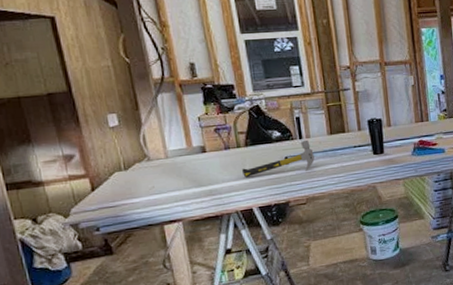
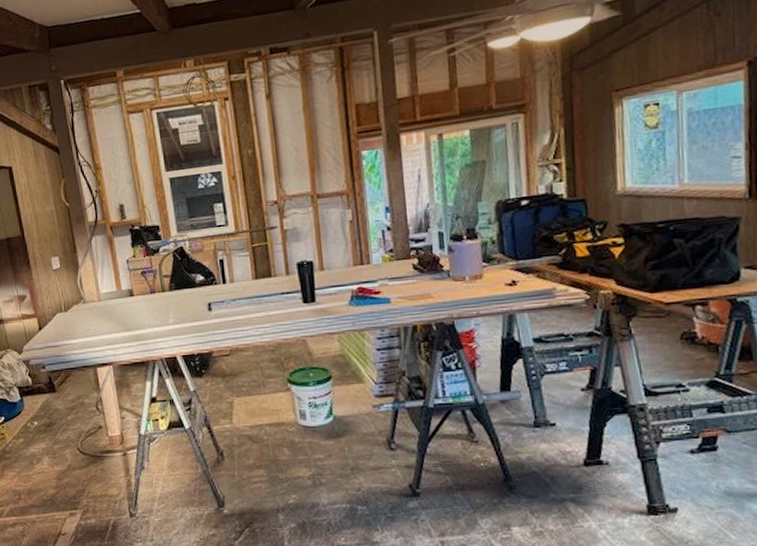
claw hammer: present [242,139,315,178] -> none [167,284,239,324]

